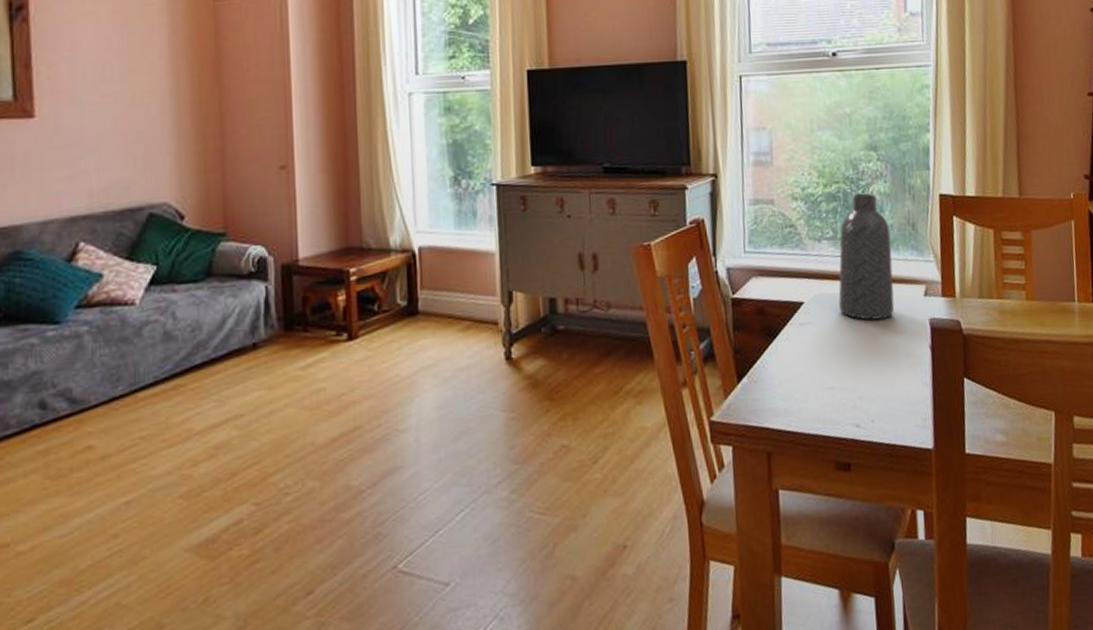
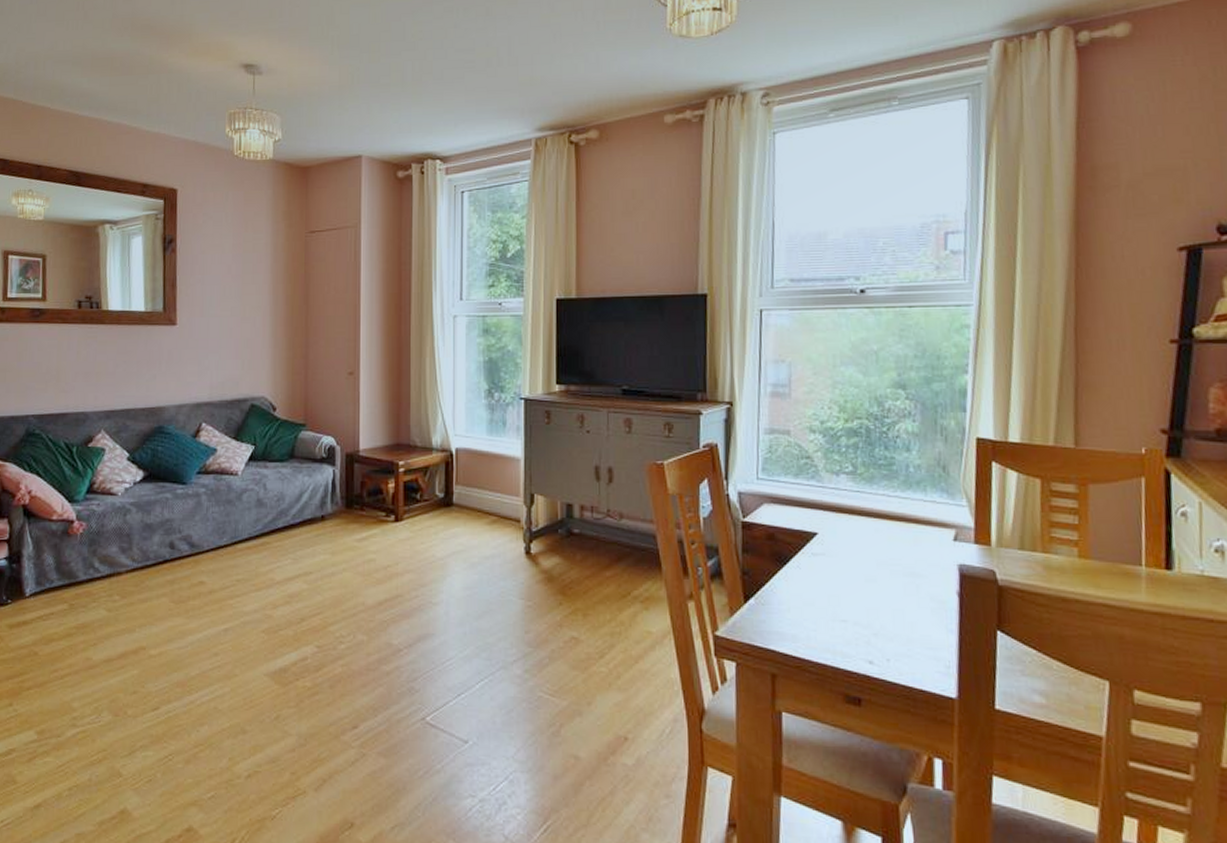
vase: present [838,193,895,320] -> none [855,431,919,559]

